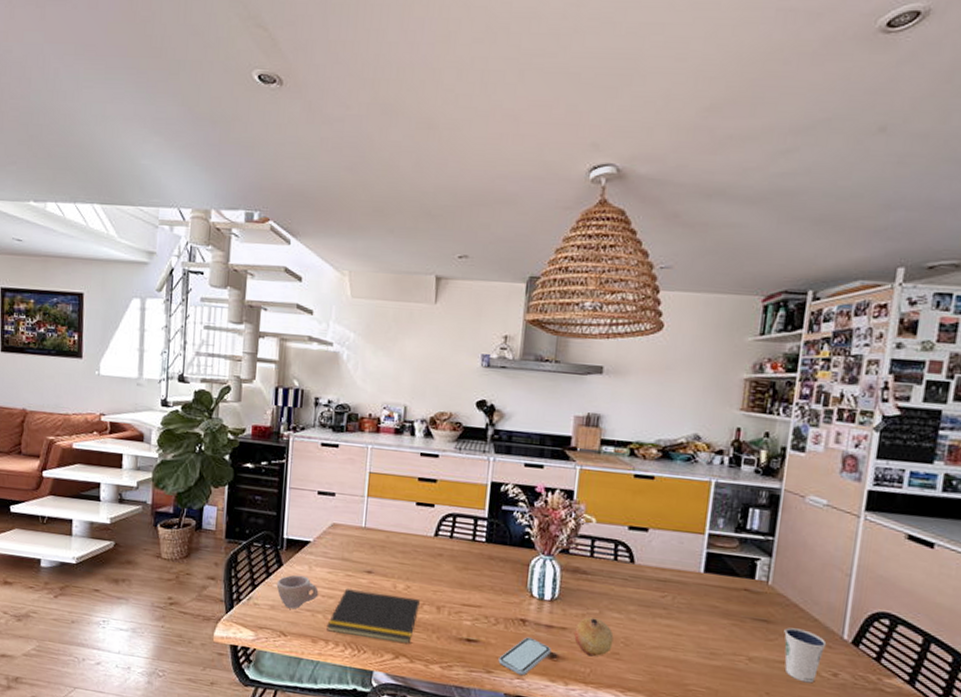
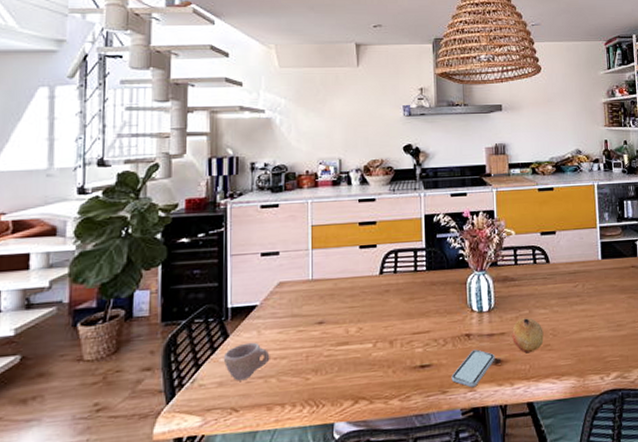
notepad: present [327,588,421,645] -> none [282,338,374,394]

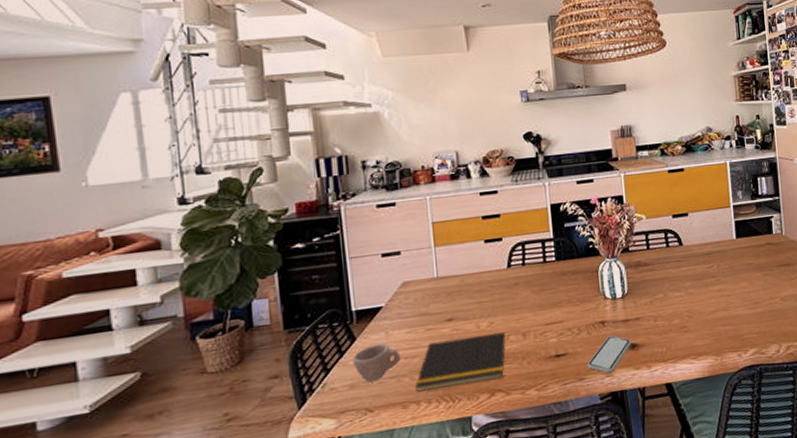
notepad: none [282,338,374,394] -> present [415,331,506,392]
fruit: present [512,317,544,353] -> none [647,301,680,336]

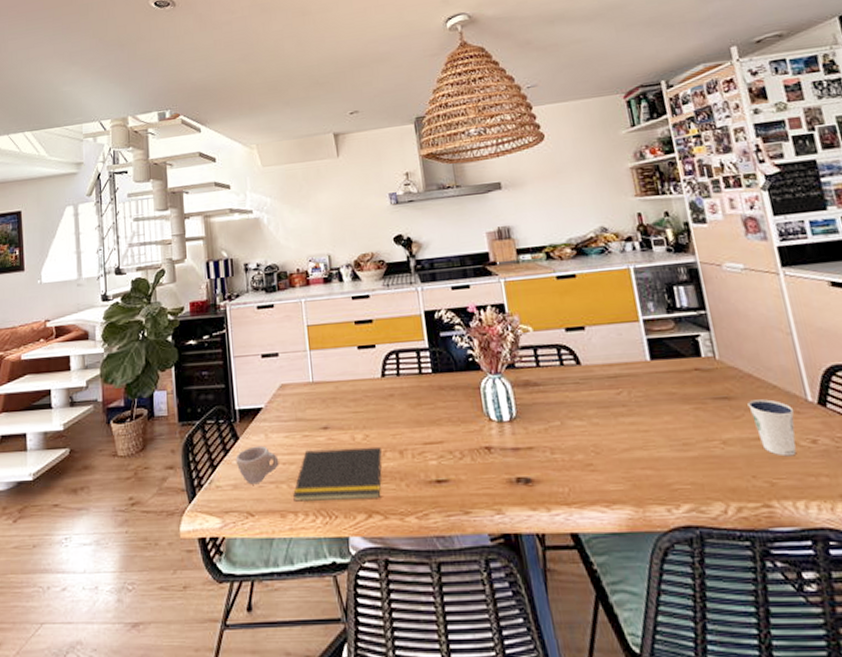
smartphone: present [587,335,631,374] -> none [473,465,524,510]

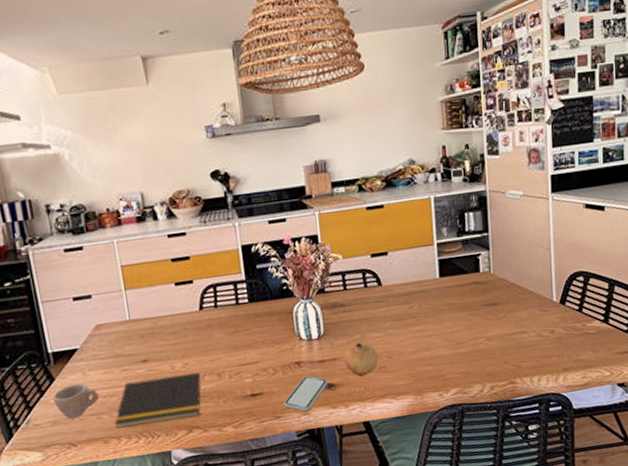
smartphone: none [473,465,524,510] -> present [284,376,328,412]
fruit: none [541,430,584,473] -> present [344,342,379,376]
dixie cup: present [747,399,797,457] -> none [509,302,542,345]

